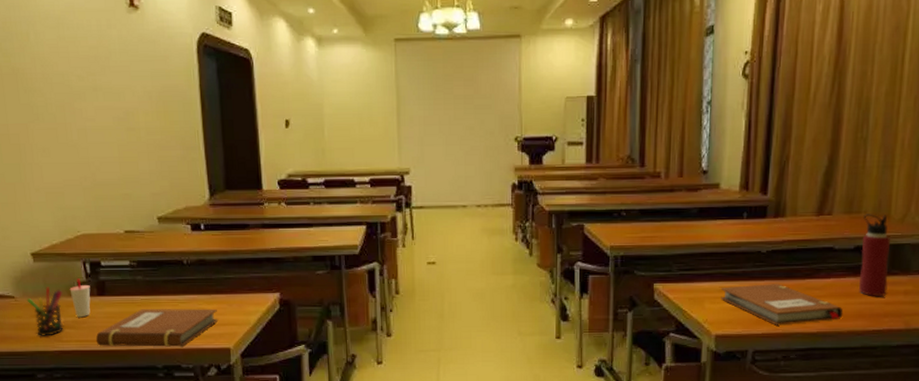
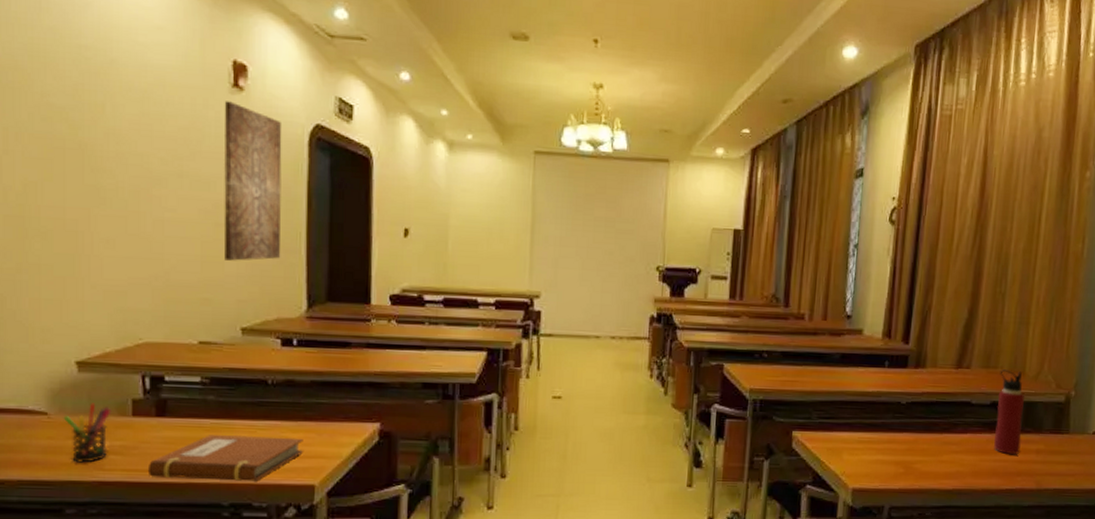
cup: present [69,277,91,318] -> none [121,393,148,442]
wall art: none [124,20,184,160] -> present [223,101,282,261]
notebook: present [721,284,844,326] -> none [859,436,979,481]

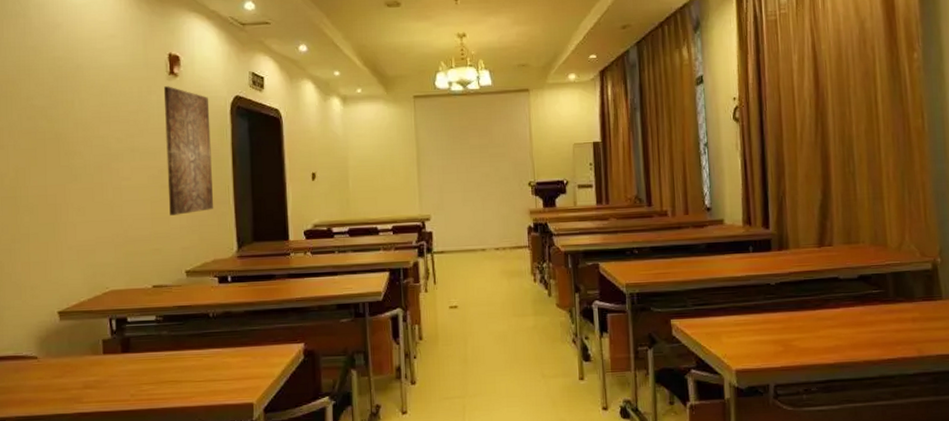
pen holder: present [63,403,111,463] -> none [49,346,87,398]
notebook: present [147,435,303,481] -> none [116,362,242,406]
water bottle: present [994,369,1024,455] -> none [862,243,896,326]

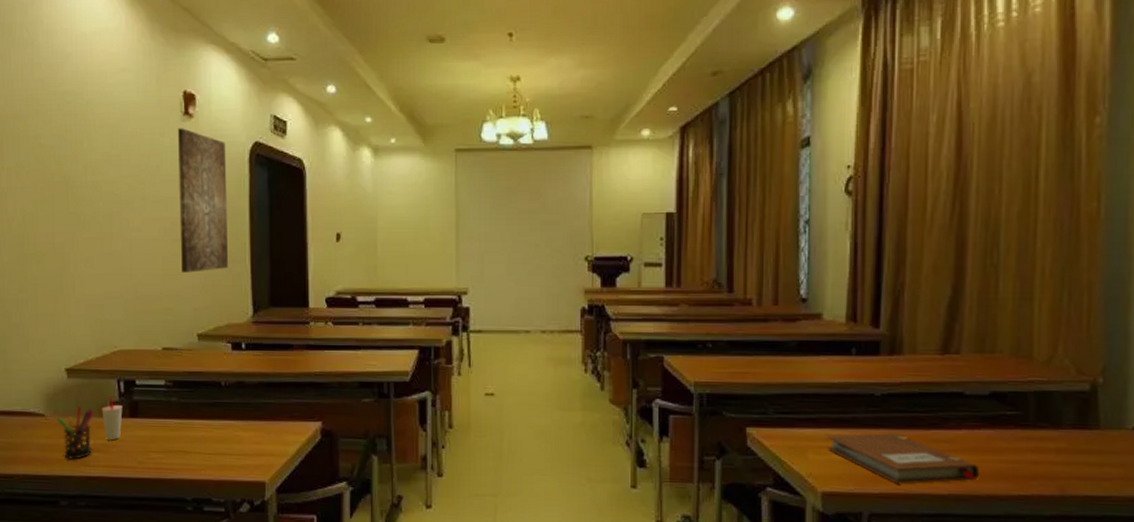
pen holder: none [49,346,87,398] -> present [56,405,94,459]
cup: none [94,334,115,377] -> present [101,396,123,441]
notebook: none [736,315,857,358] -> present [827,433,980,484]

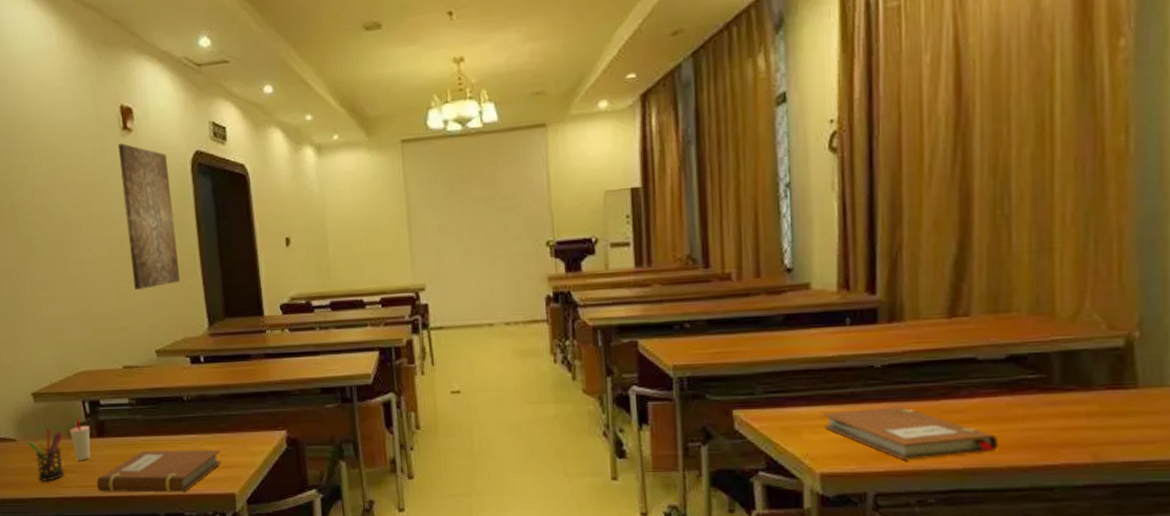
notebook: none [124,434,254,478] -> present [96,449,221,492]

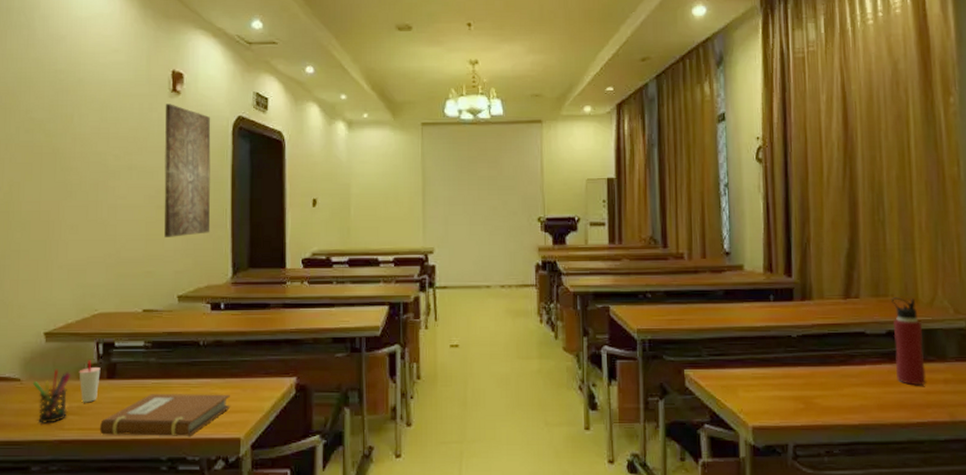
notebook: present [823,406,999,461] -> none [754,371,884,417]
water bottle: none [1016,312,1061,422] -> present [891,297,926,386]

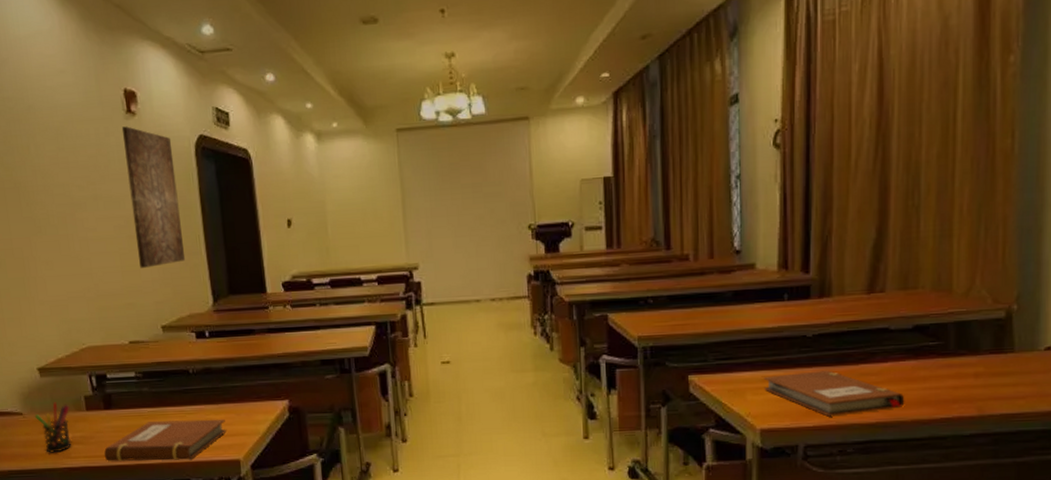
cup: present [79,359,101,403] -> none [76,391,98,433]
notebook: none [754,371,884,417] -> present [764,370,905,417]
water bottle: present [891,297,926,386] -> none [921,289,955,382]

